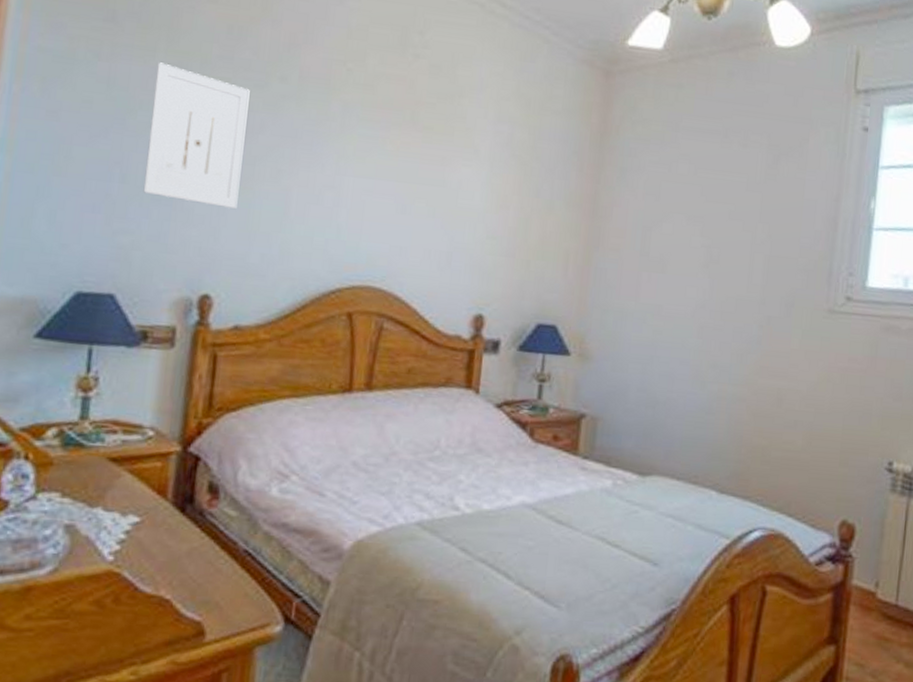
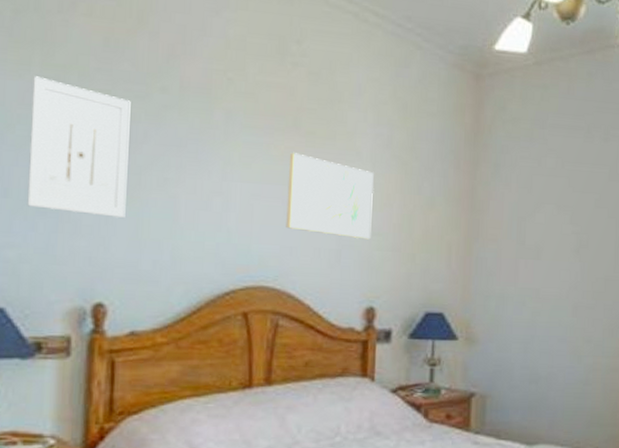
wall art: none [397,148,491,243] -> present [286,152,374,240]

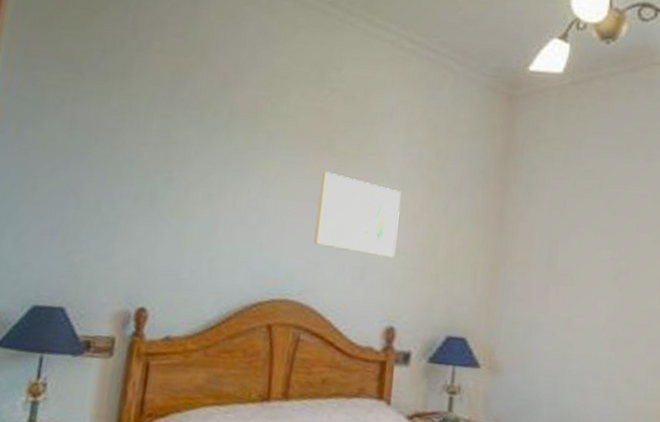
wall art: present [27,76,131,218] -> none [93,104,188,229]

